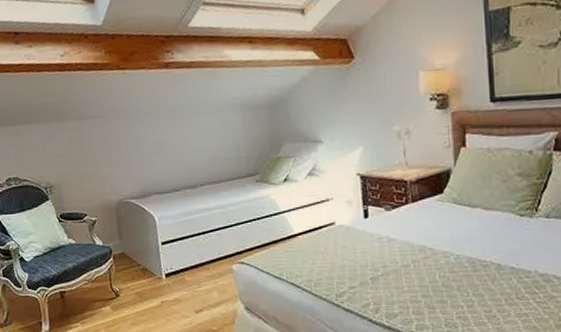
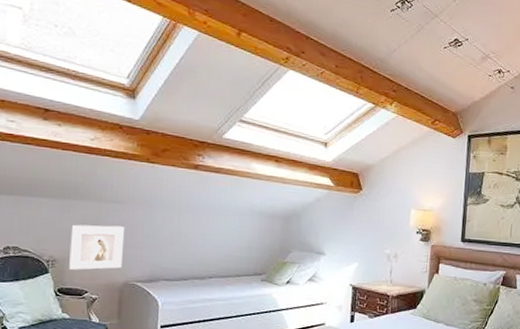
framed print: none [60,142,114,194] -> present [69,224,125,270]

